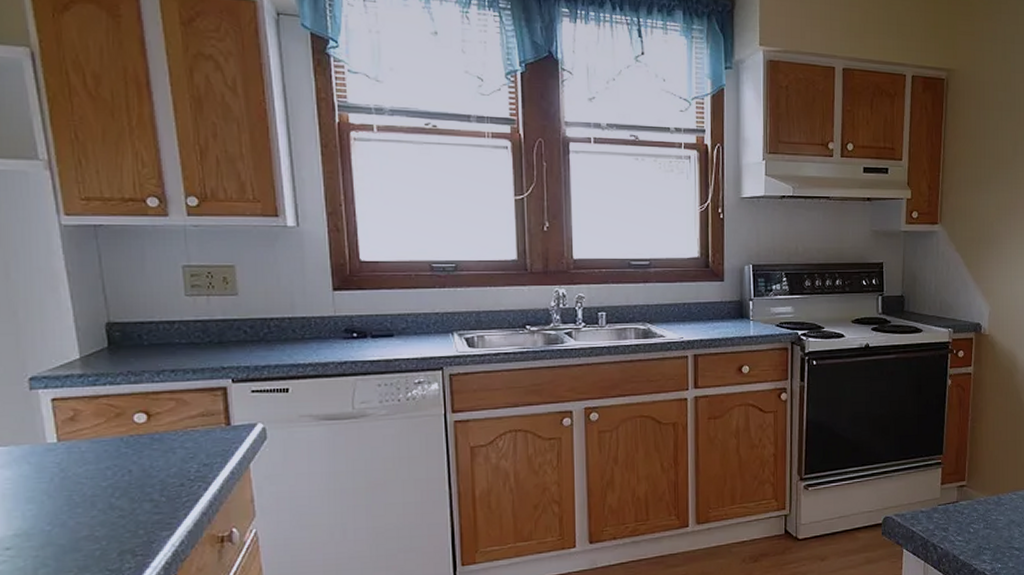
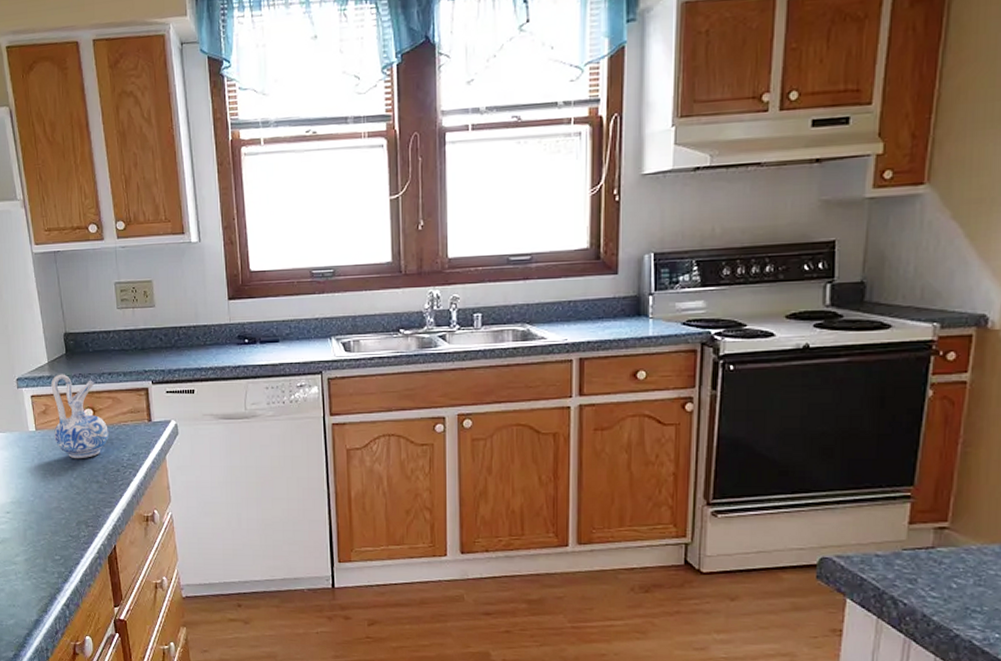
ceramic pitcher: none [84,371,169,474] -> present [51,374,109,458]

